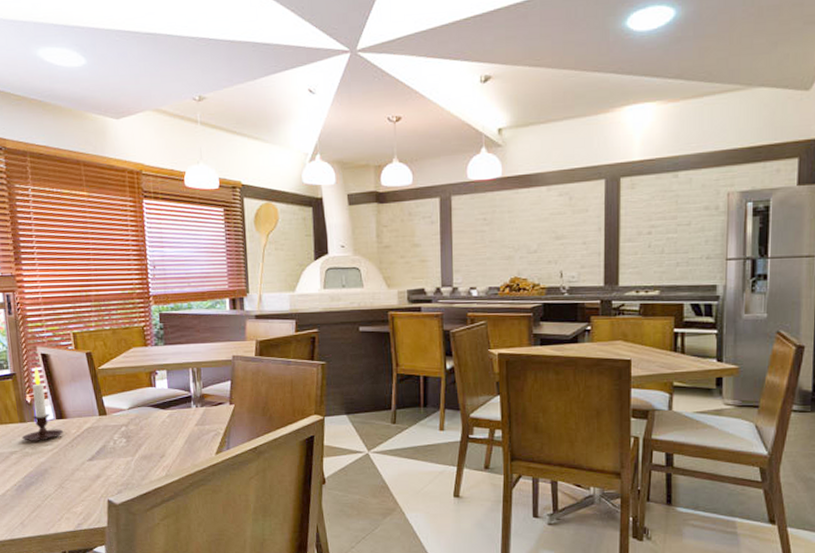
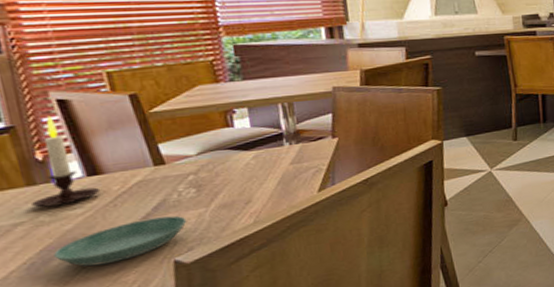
saucer: none [33,461,119,495] -> present [53,215,187,267]

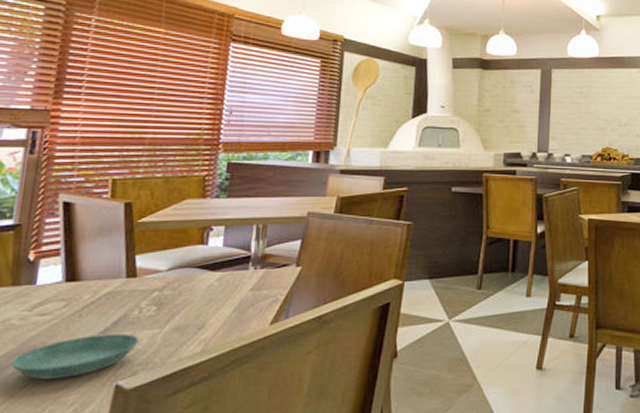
candle: present [30,115,101,208] -> none [8,217,73,310]

